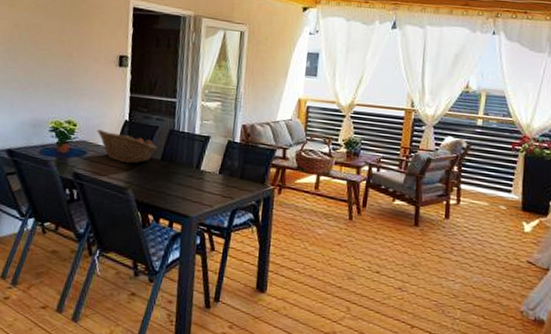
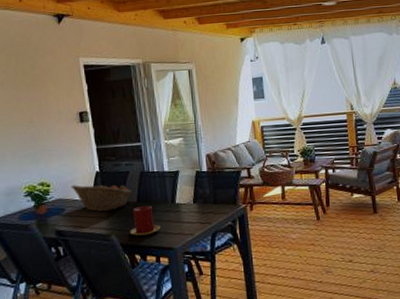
candle: none [146,165,180,198] -> present [129,205,161,236]

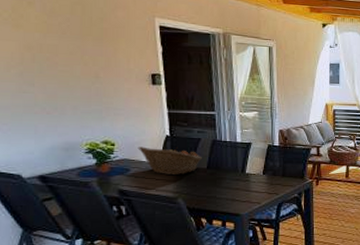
candle: present [129,205,161,236] -> none [196,172,229,201]

